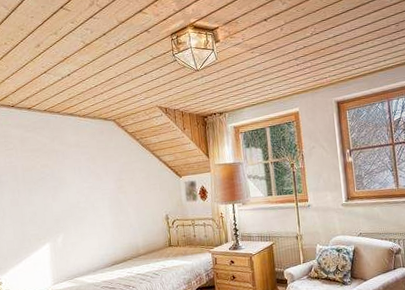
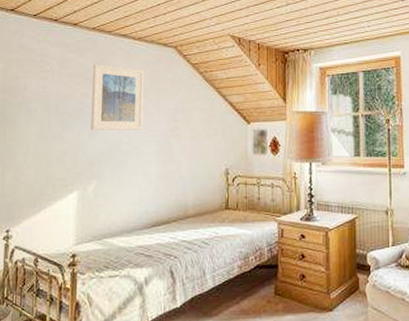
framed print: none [48,139,96,194] -> present [91,63,144,131]

